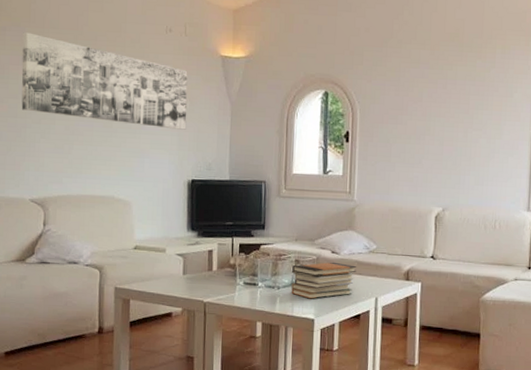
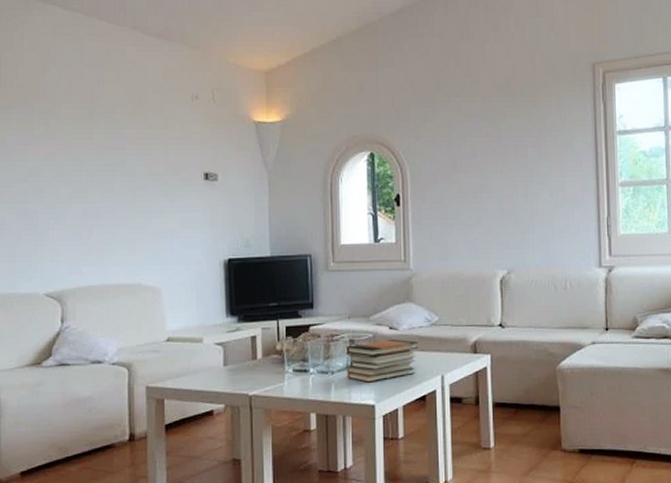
wall art: present [21,32,188,130] -> none [31,109,220,205]

